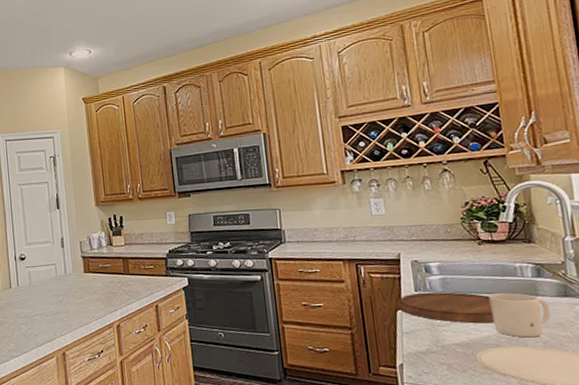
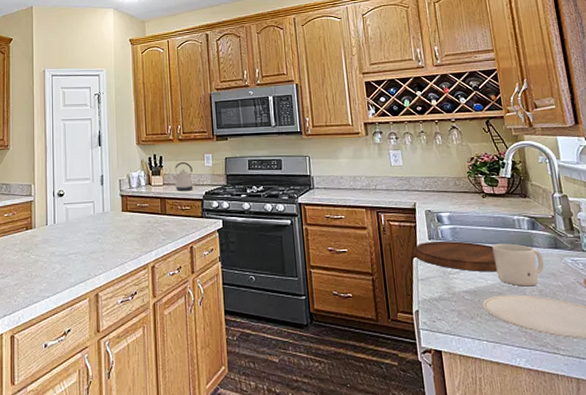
kettle: none [133,220,158,251] -> present [172,161,196,192]

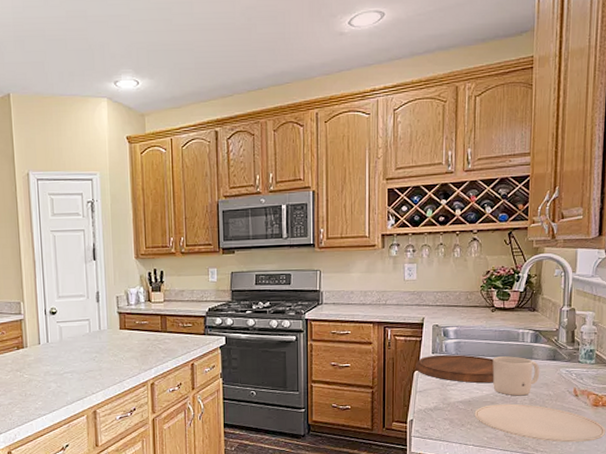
kettle: present [172,161,196,192] -> none [173,276,199,309]

